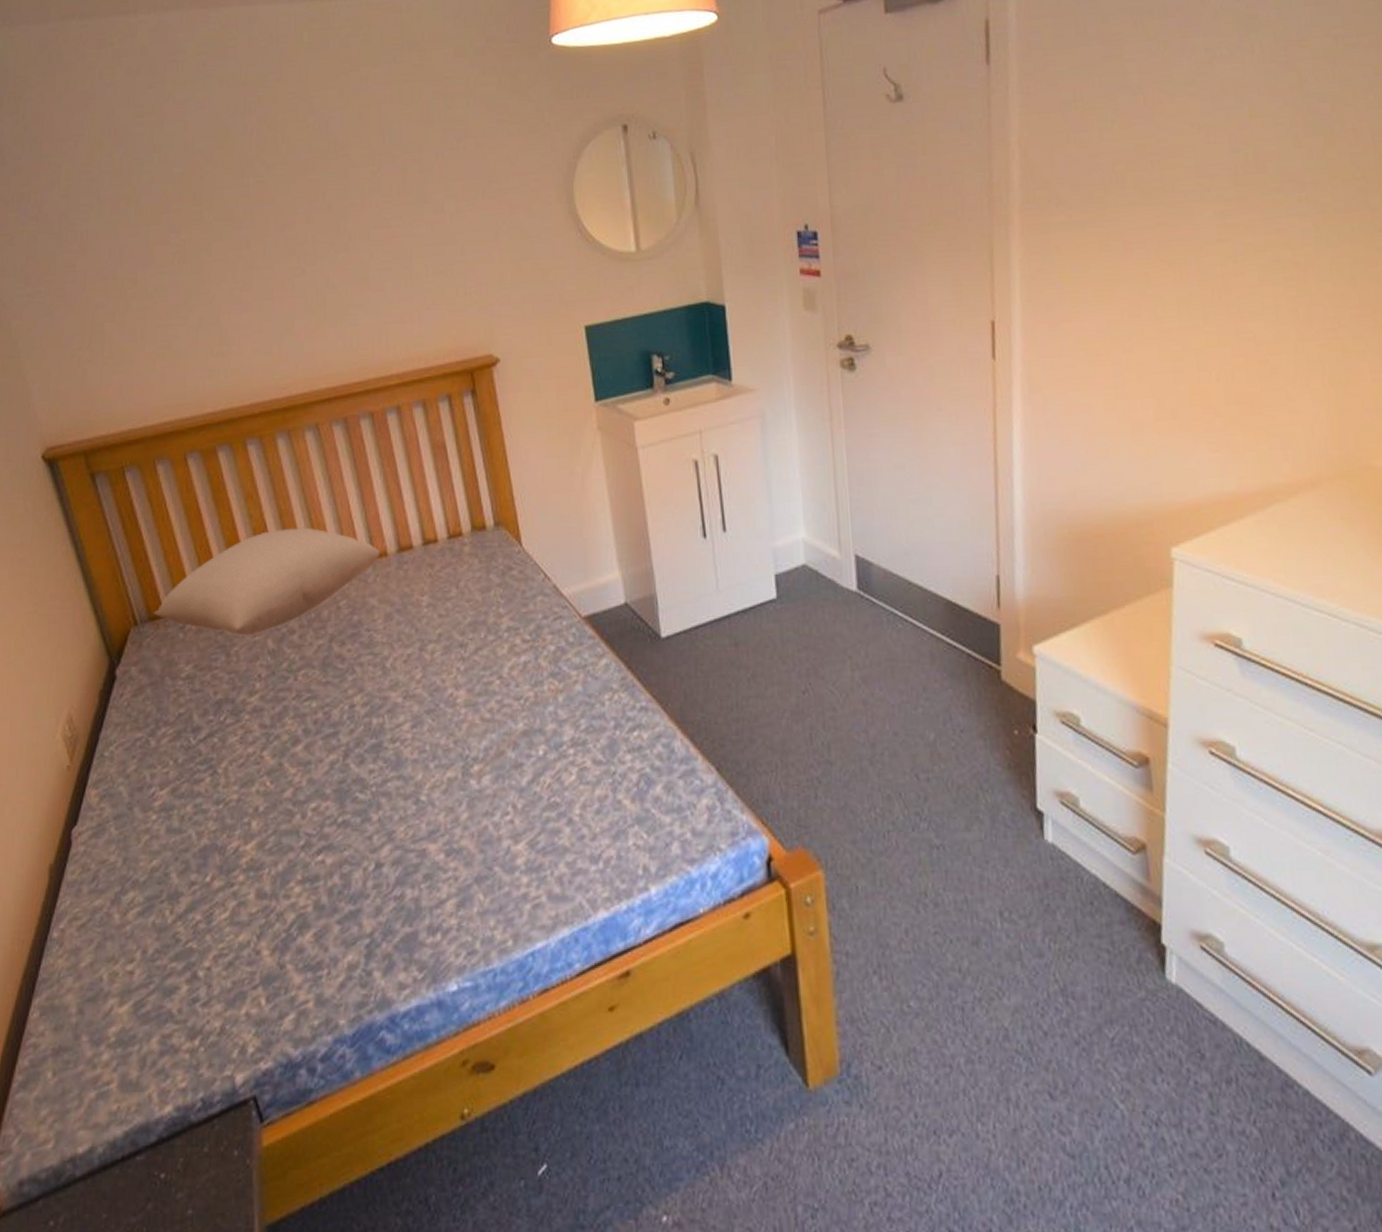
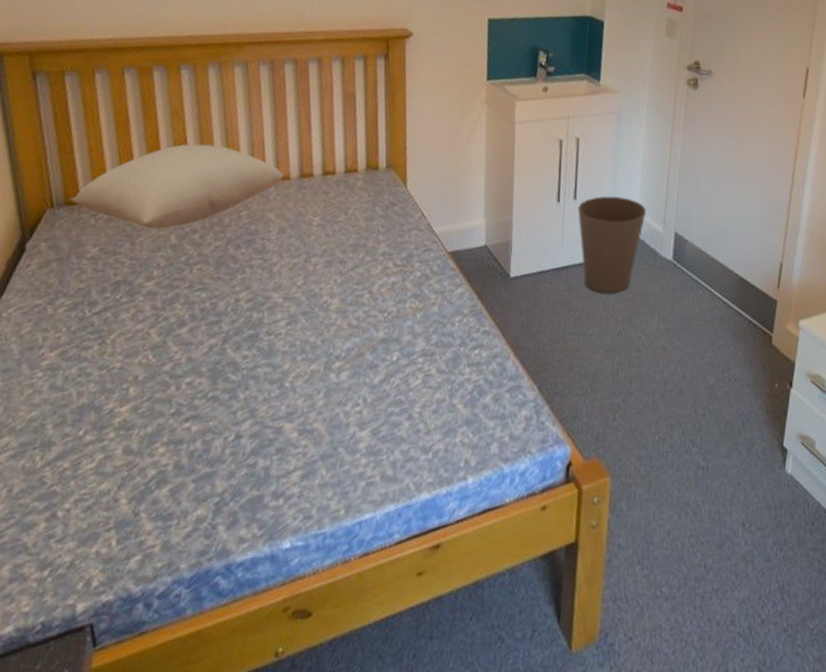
trash bin: none [729,520,816,643] -> present [577,195,647,294]

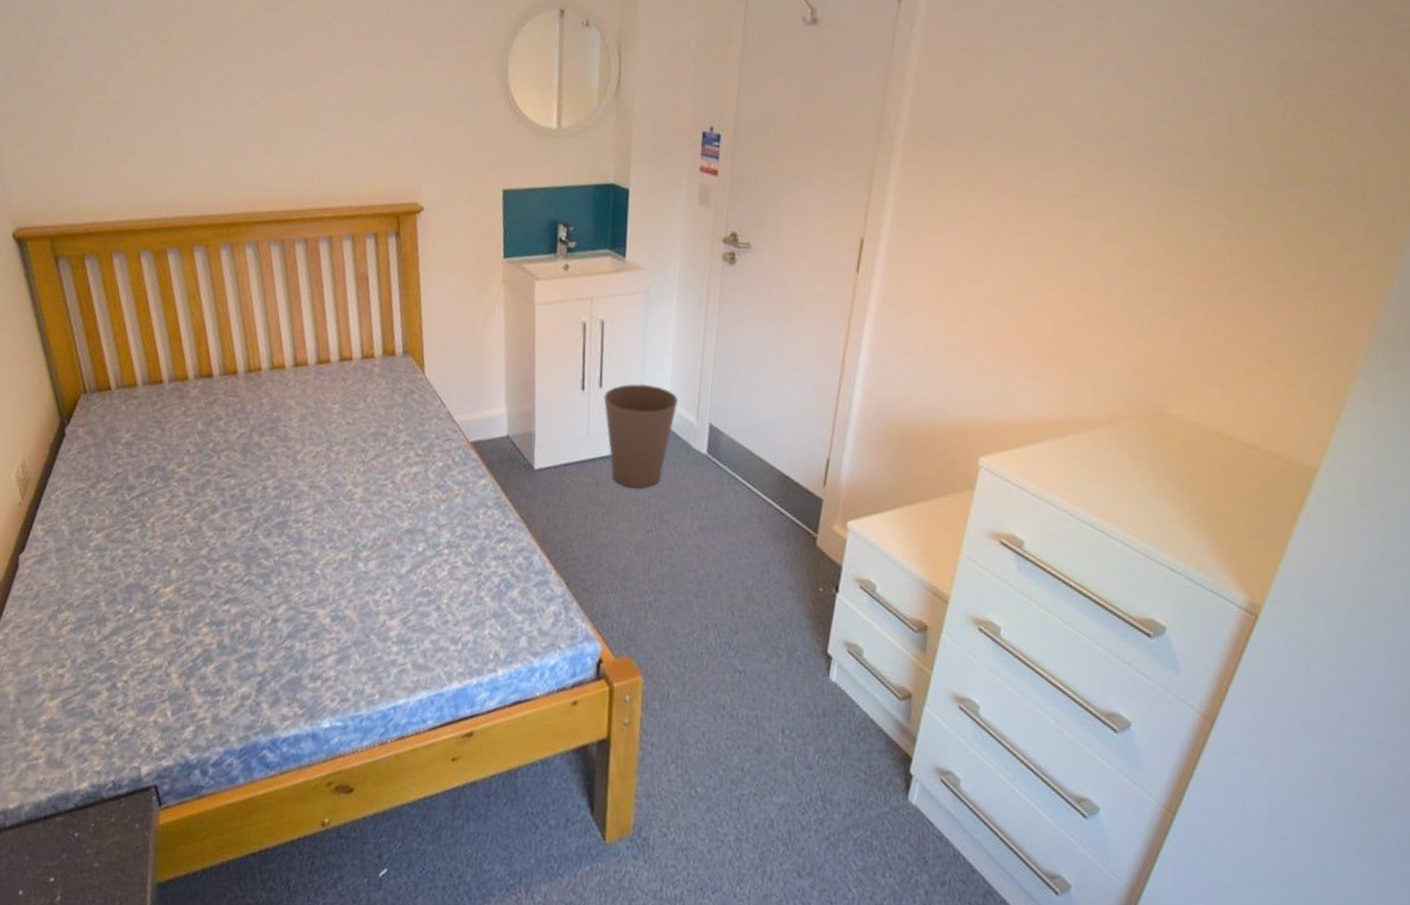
pillow: present [70,144,285,230] -> none [101,329,302,417]

